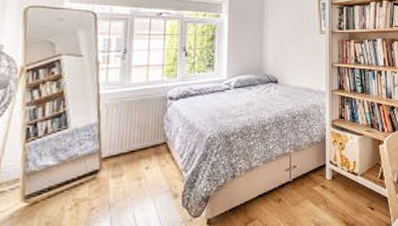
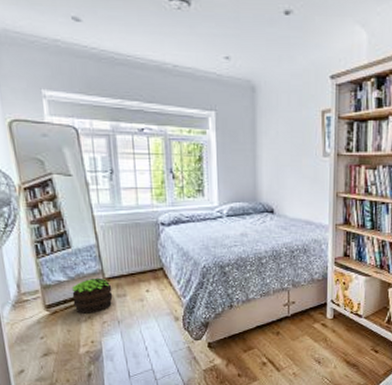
potted plant: none [59,158,108,201] -> present [71,278,113,314]

